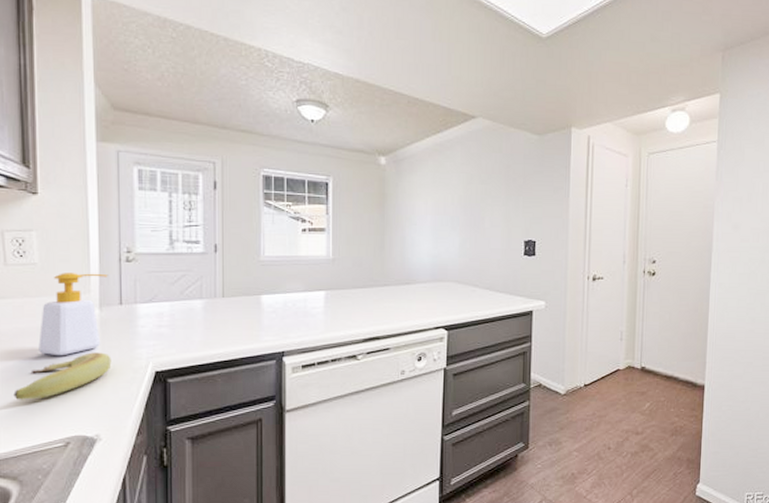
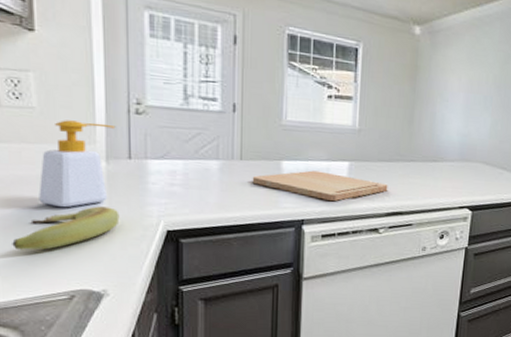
cutting board: none [234,302,364,332] -> present [252,170,388,202]

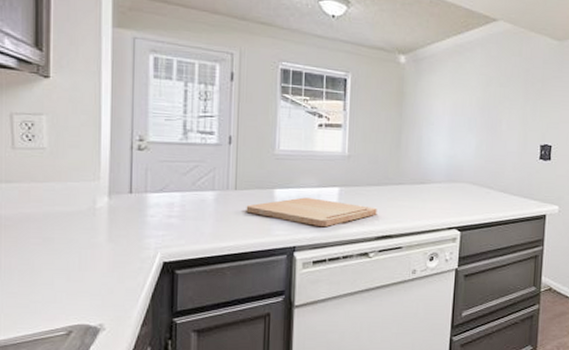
banana: present [12,206,120,250] -> none [16,240,119,287]
soap bottle: present [39,120,116,208] -> none [44,158,119,244]

